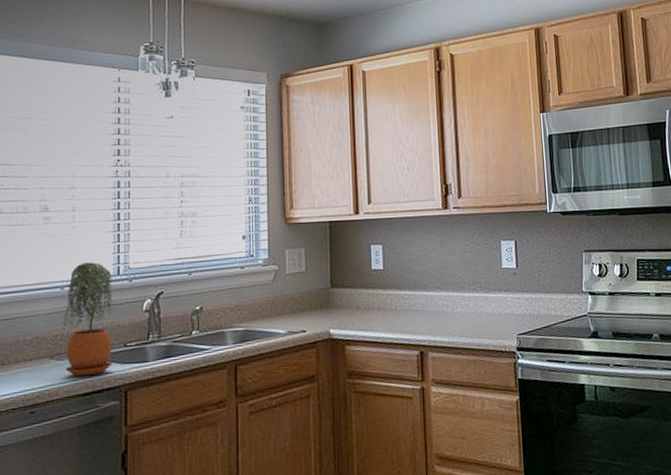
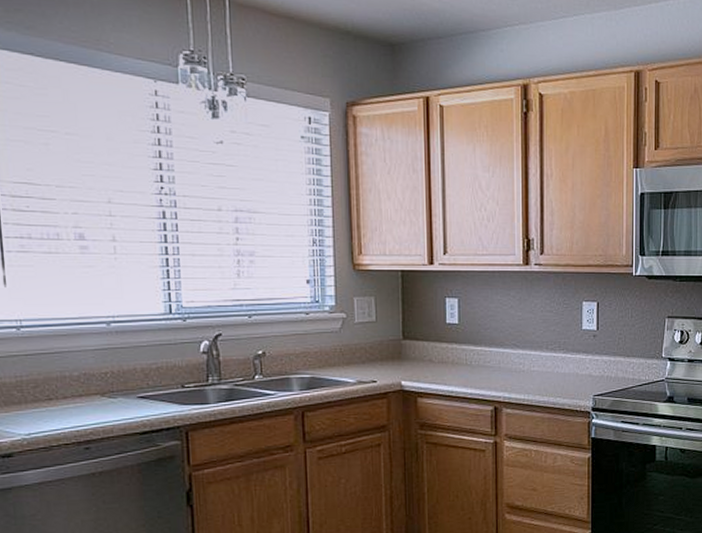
potted plant: present [62,262,114,377] -> none [112,298,171,415]

